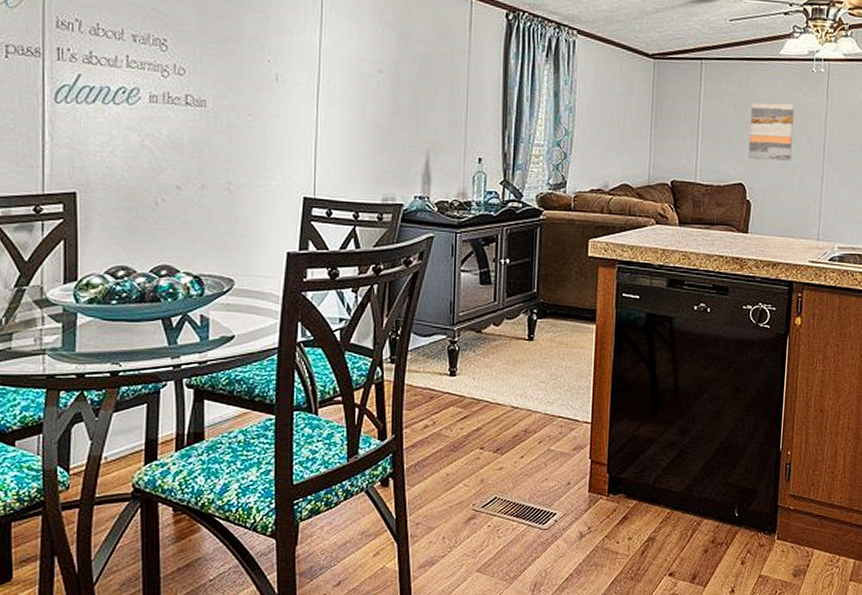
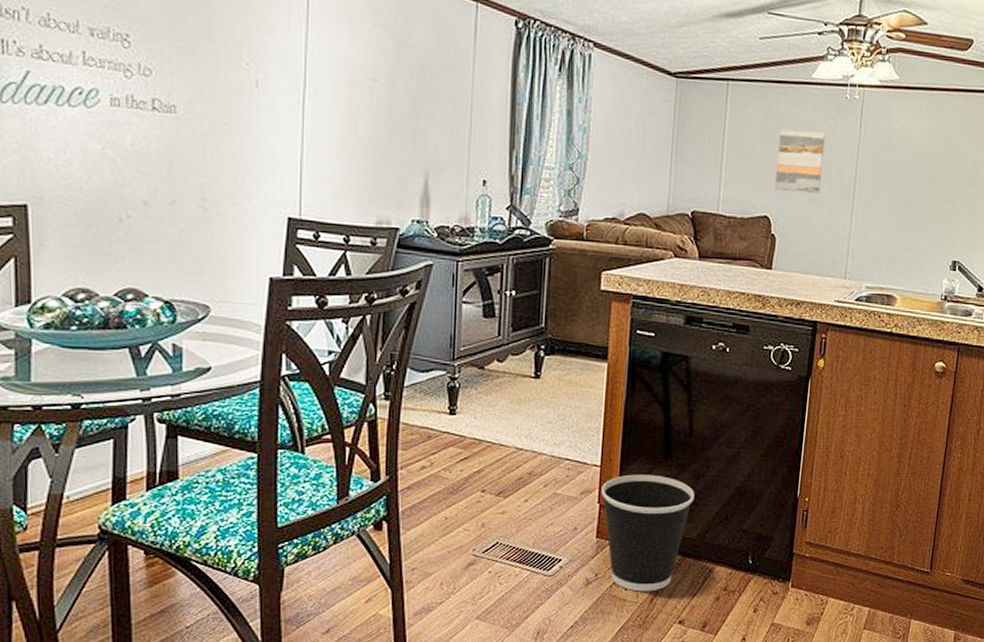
wastebasket: none [593,430,681,545] -> present [601,474,695,592]

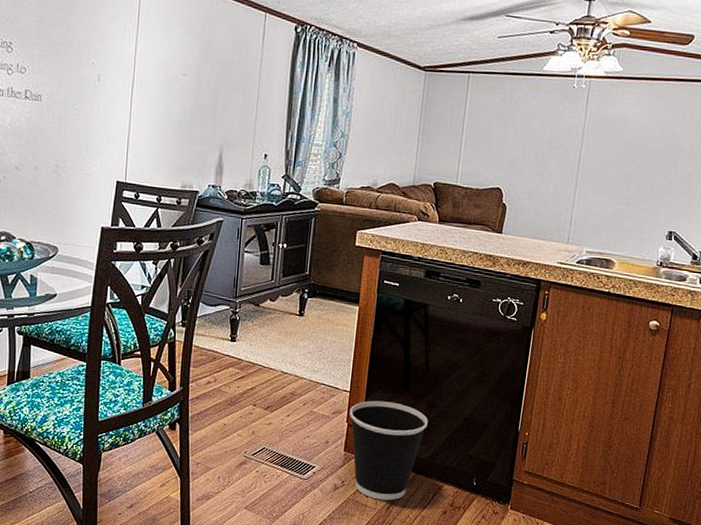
wall art: present [775,129,826,193] -> none [507,114,554,169]

